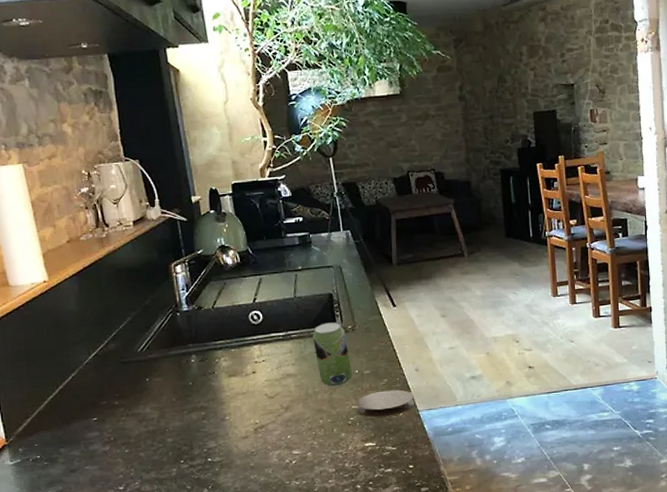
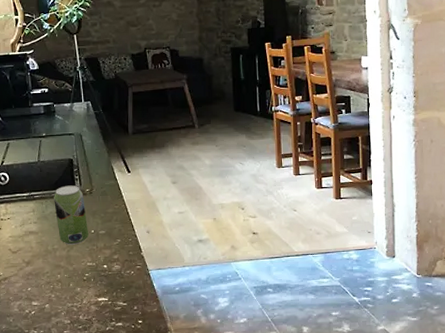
coaster: present [356,389,414,418] -> none [91,249,145,275]

